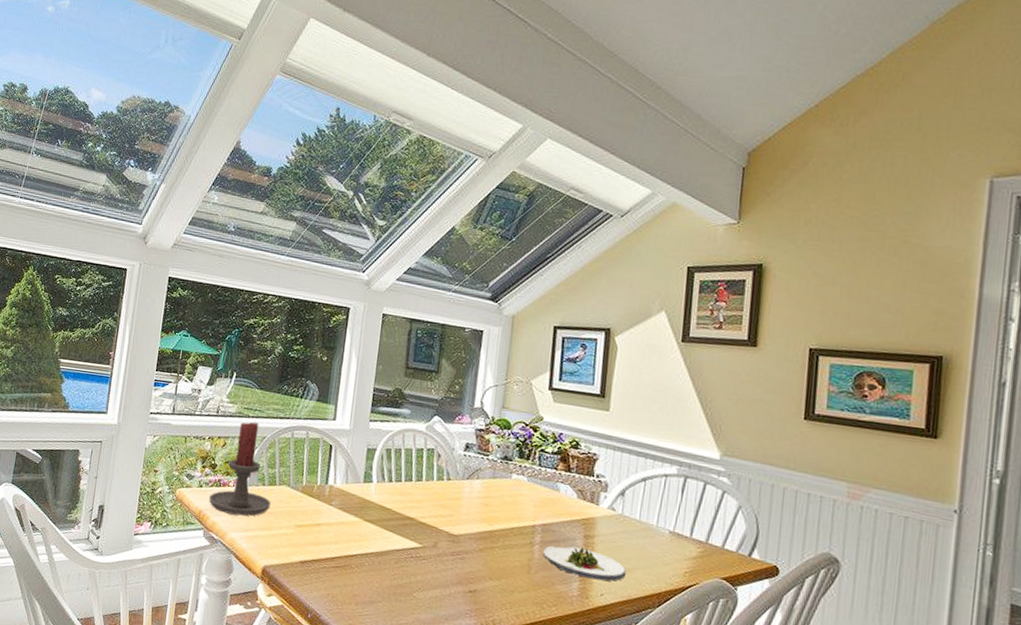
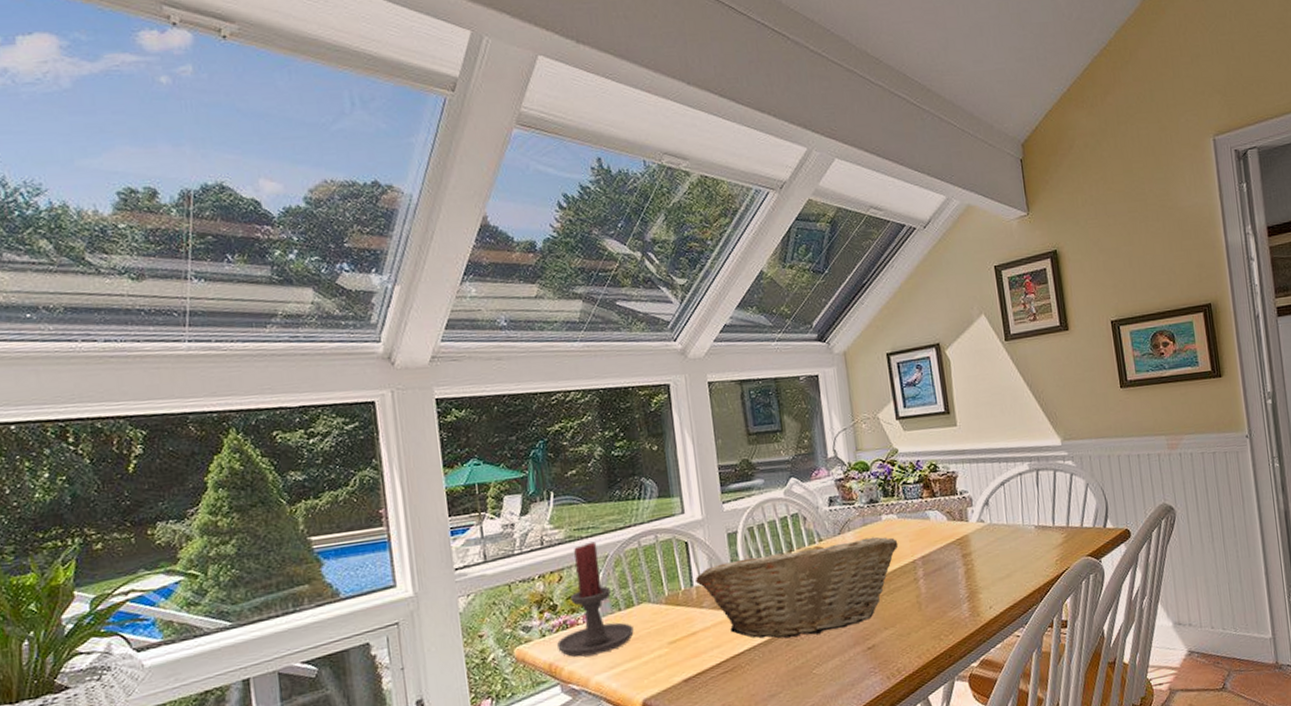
fruit basket: none [330,472,523,566] -> present [695,536,899,639]
salad plate: present [543,545,627,582] -> none [928,566,1008,597]

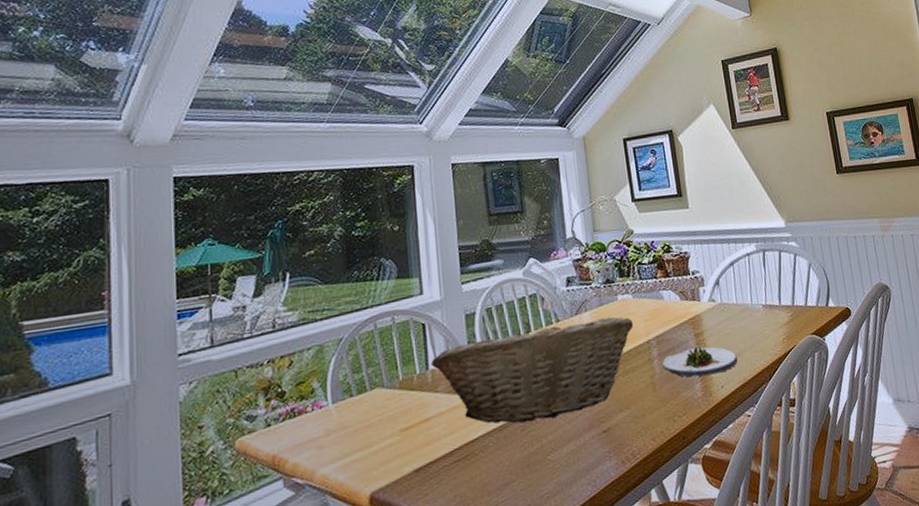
candle holder: present [557,541,634,658] -> none [283,324,365,448]
salad plate: none [928,566,1008,597] -> present [662,346,738,377]

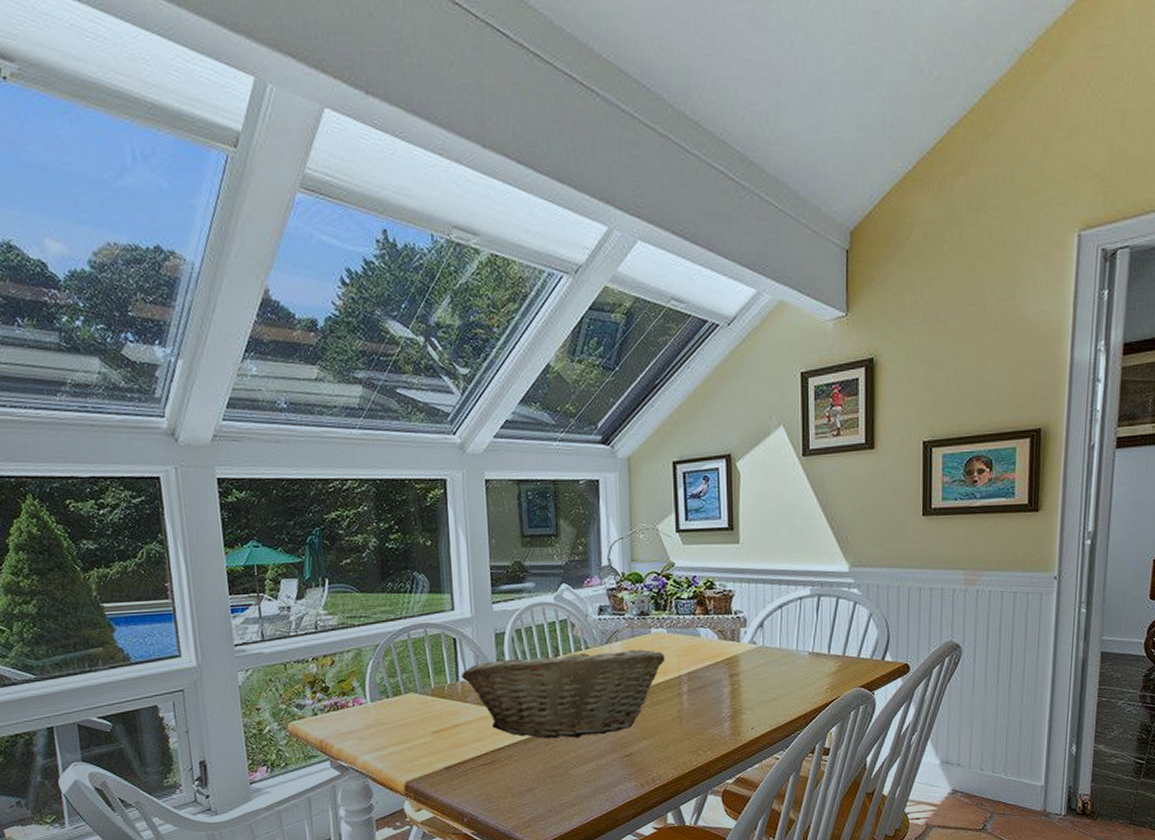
salad plate: present [662,346,738,377] -> none [692,686,774,716]

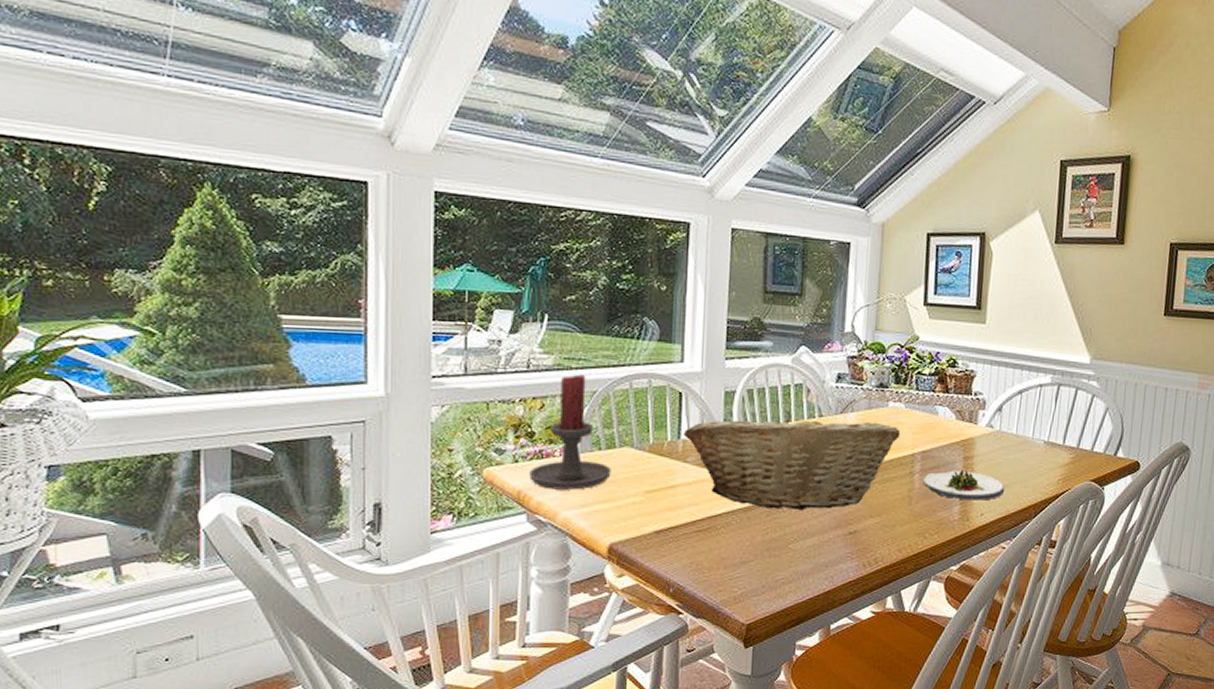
candle holder: none [328,630,400,737] -> present [529,374,611,490]
salad plate: none [692,686,774,716] -> present [923,469,1005,501]

